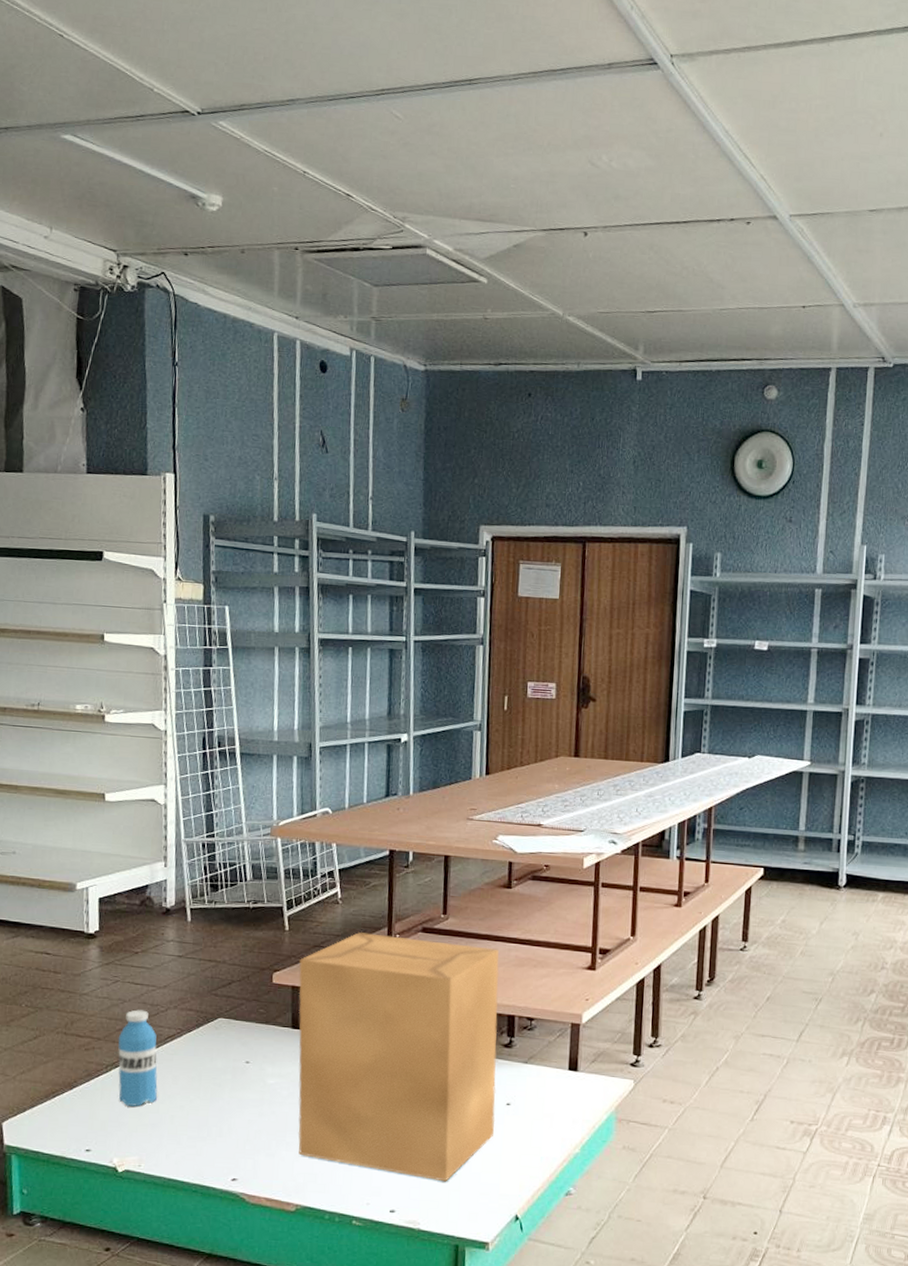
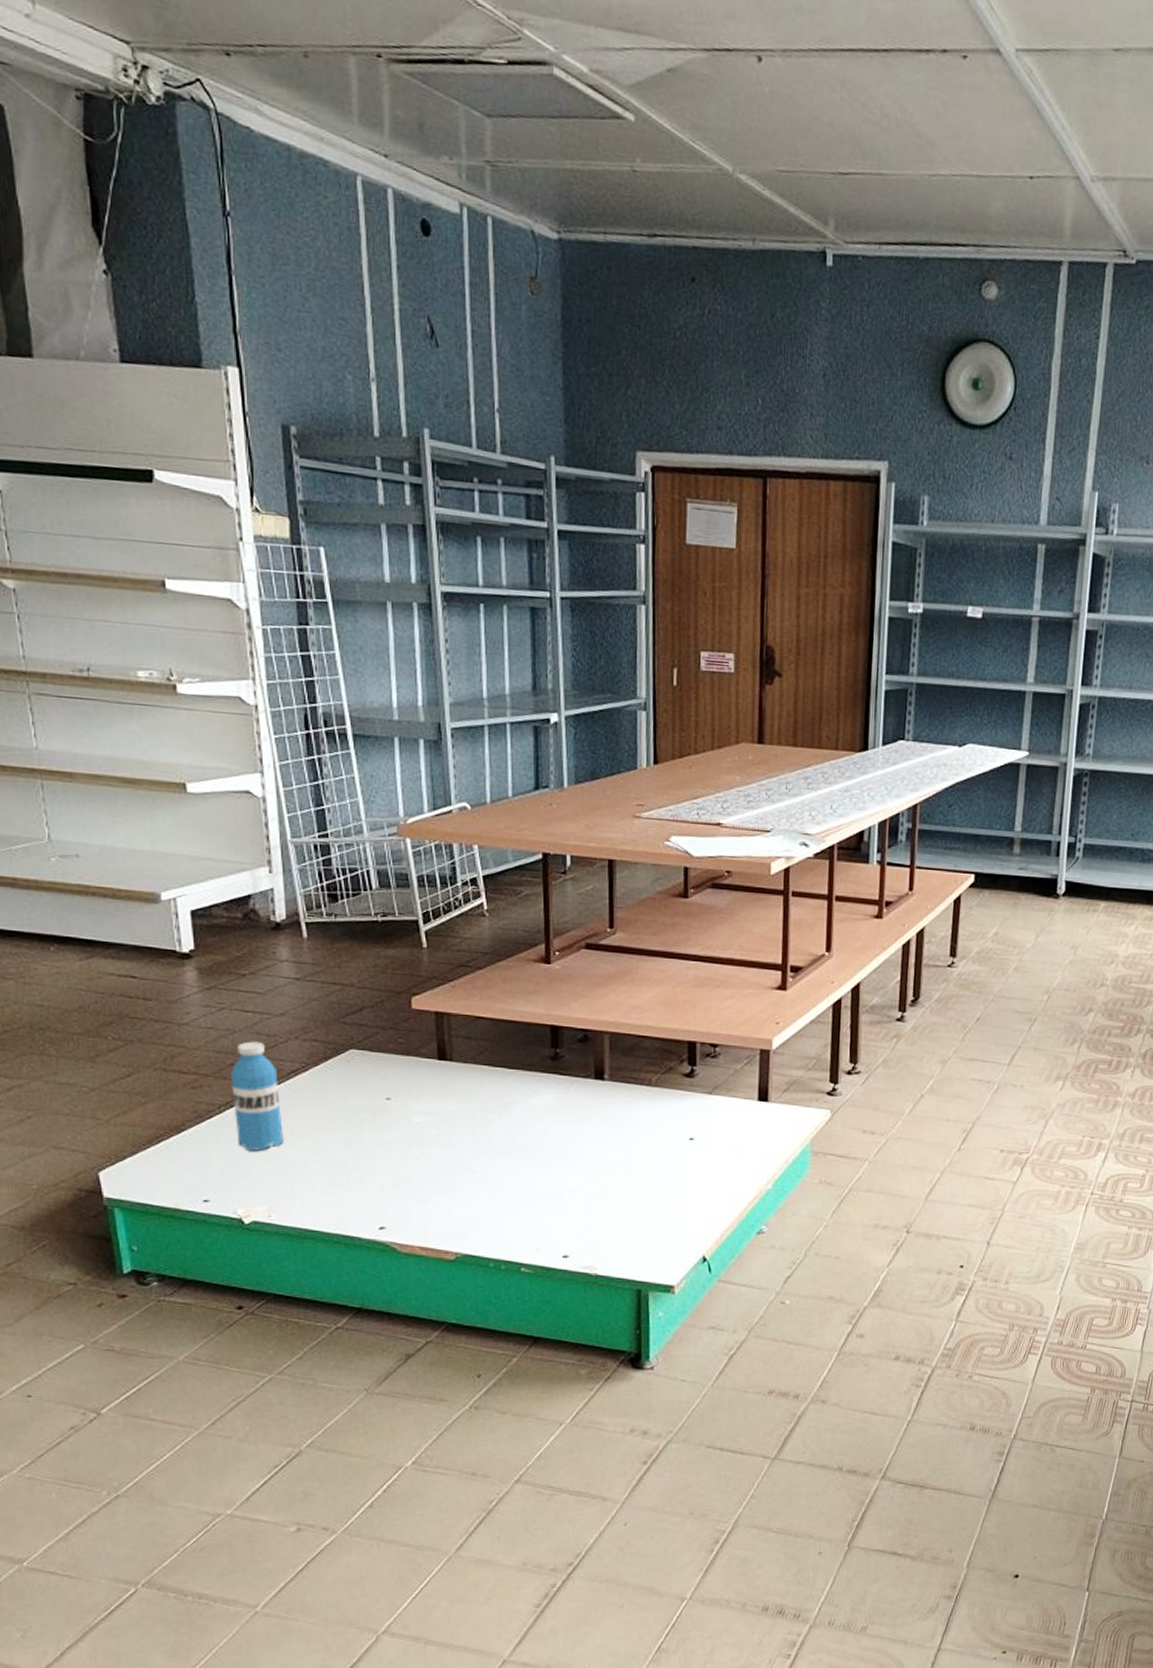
cardboard box: present [298,932,499,1182] -> none [442,949,678,1224]

